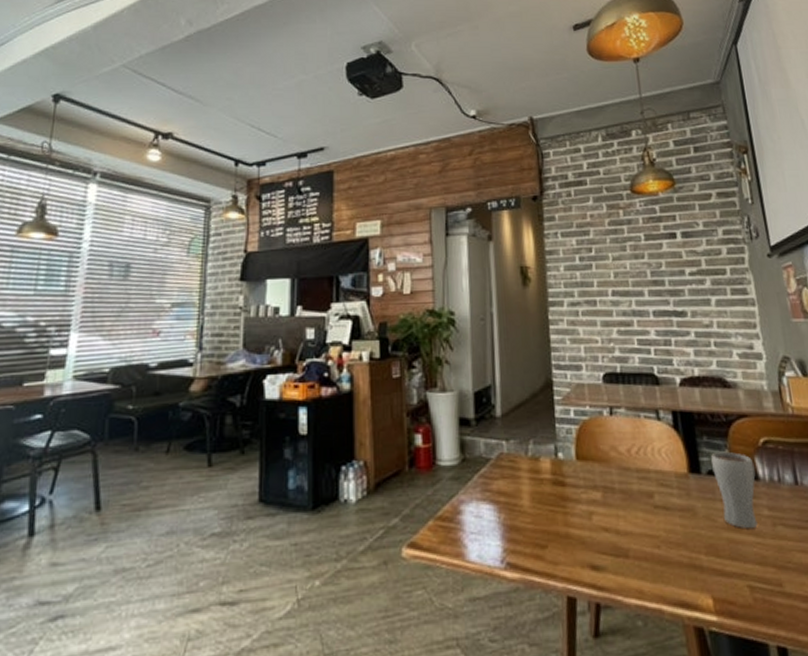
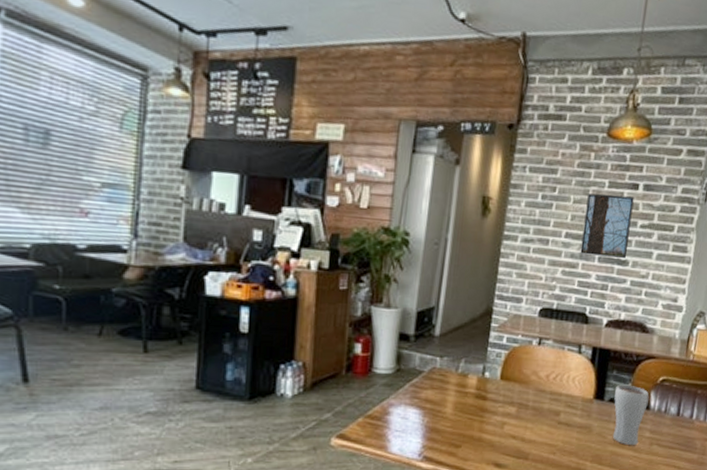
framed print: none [626,246,682,311] -> present [580,193,634,258]

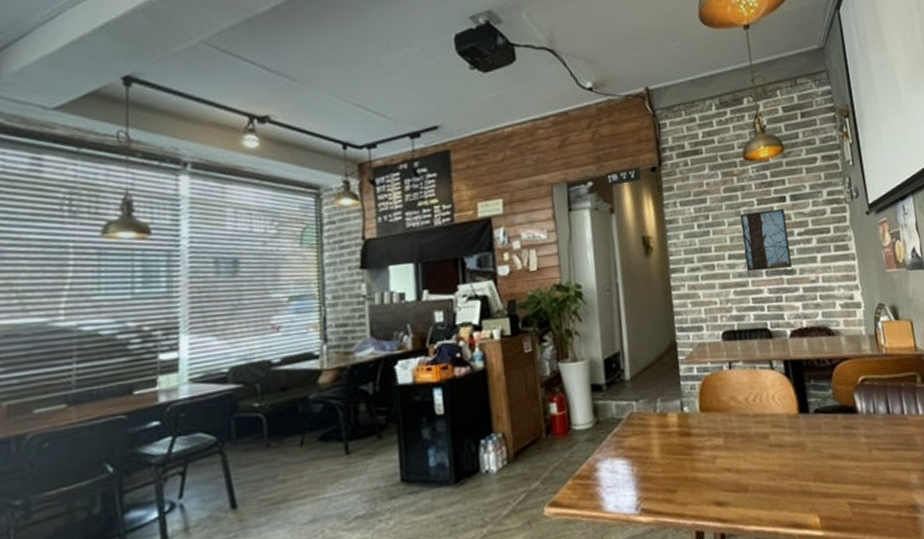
drinking glass: present [612,384,650,446] -> none [818,391,857,456]

